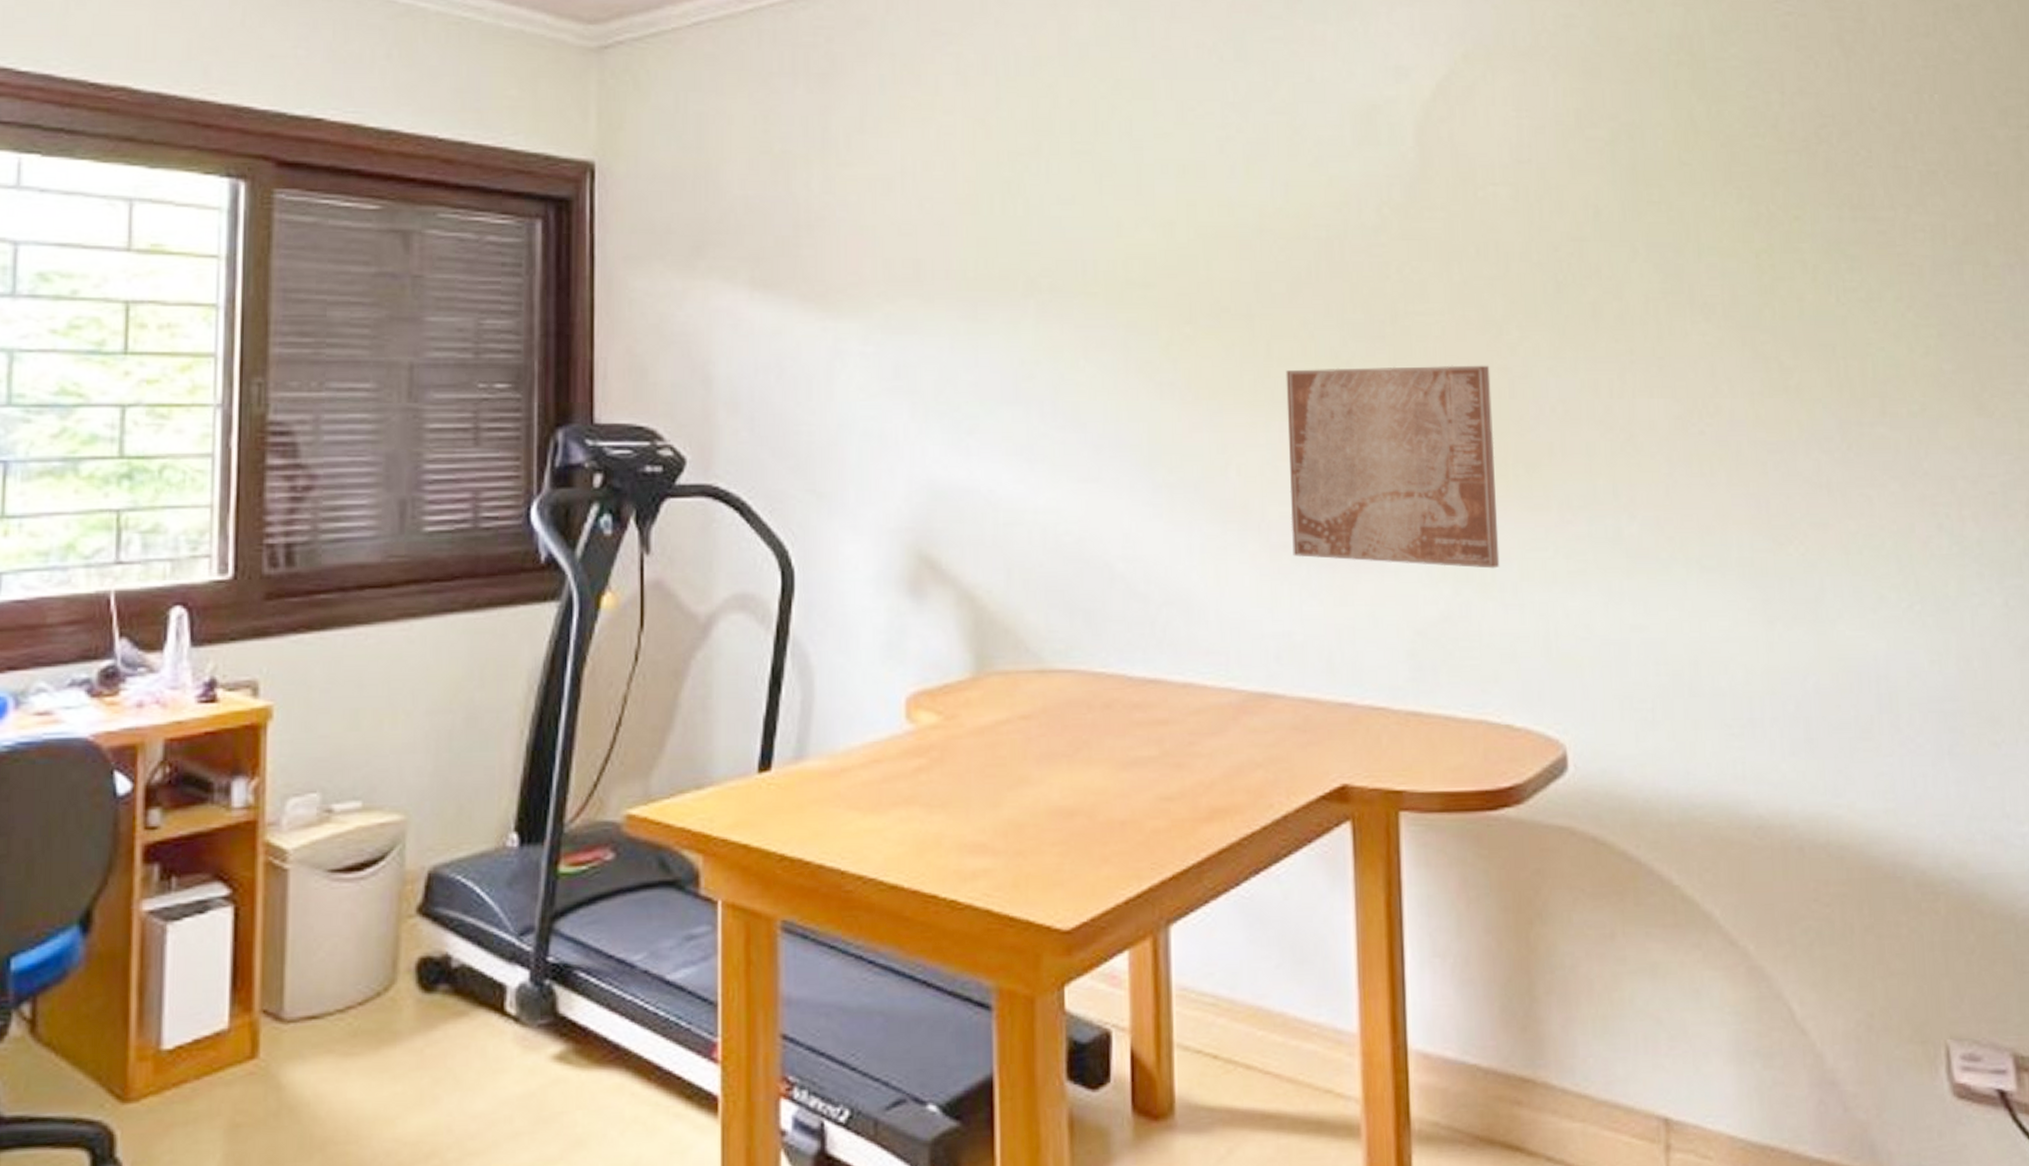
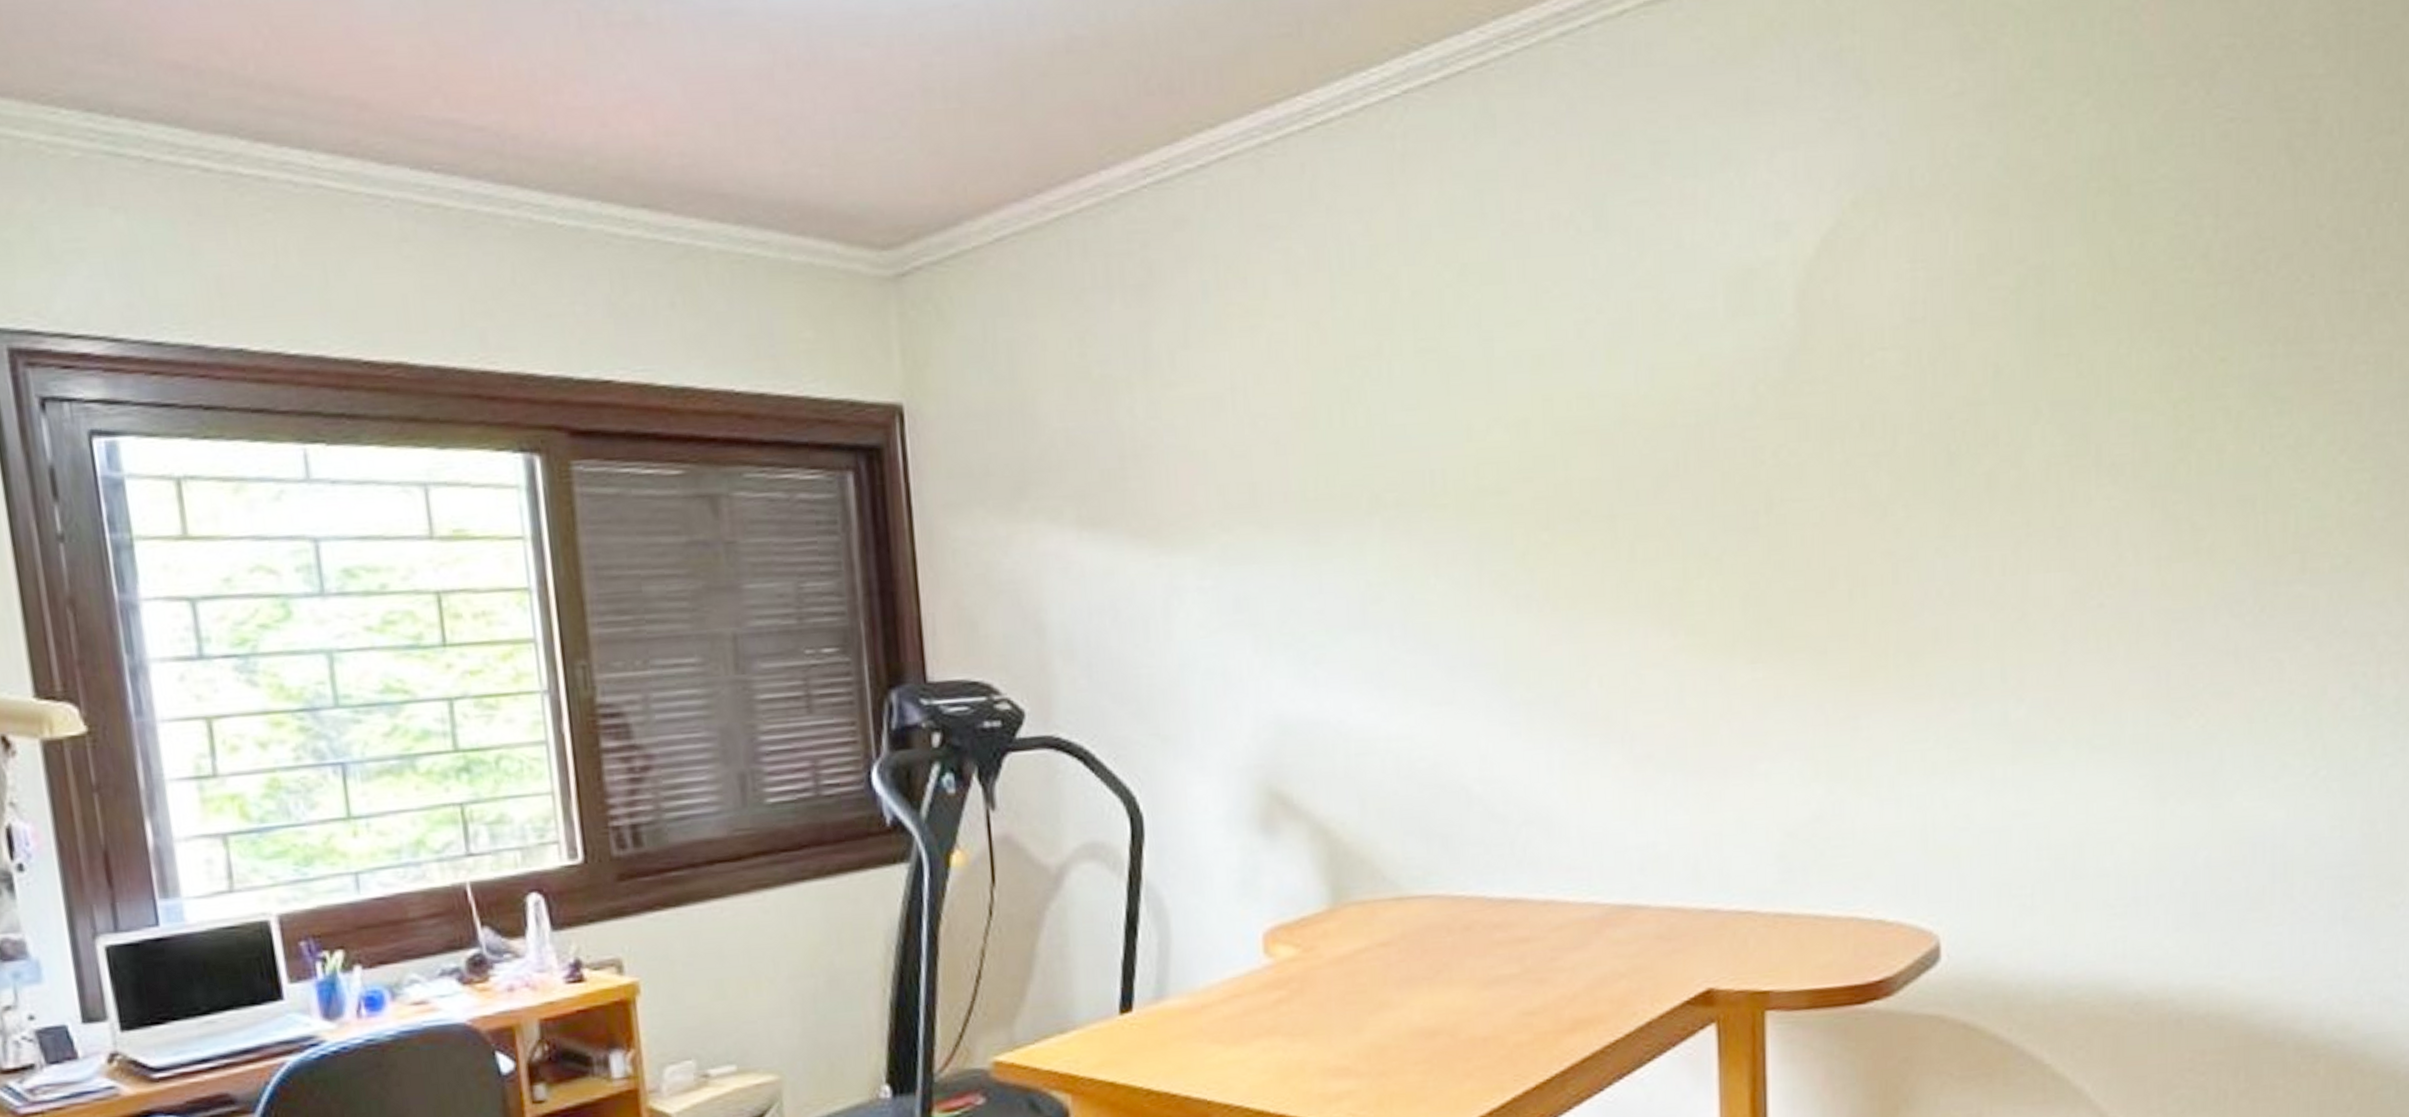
wall art: present [1286,365,1500,569] -> none [1650,550,1876,767]

